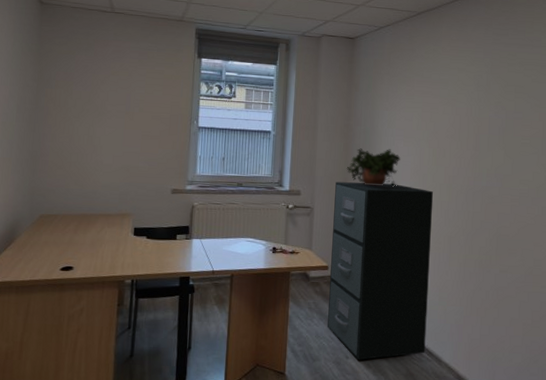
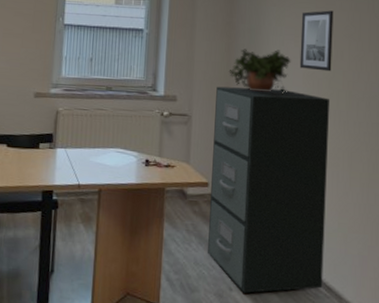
wall art: none [408,114,438,168] -> present [299,10,334,72]

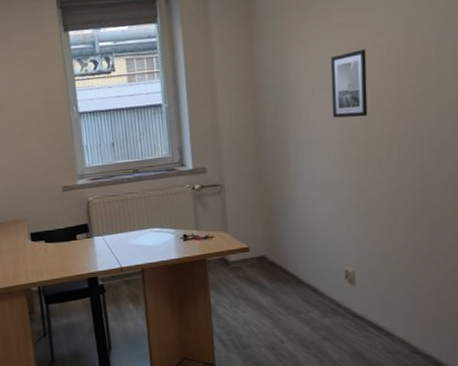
filing cabinet: present [208,86,329,294] -> none [246,143,373,343]
potted plant: present [228,49,291,95] -> none [257,102,323,150]

